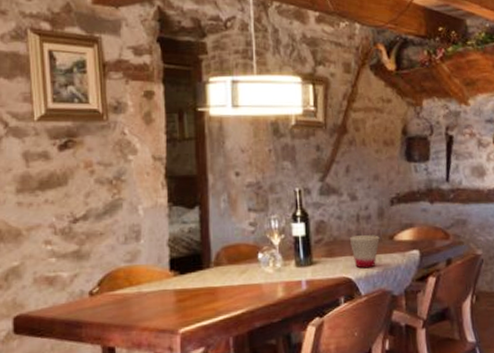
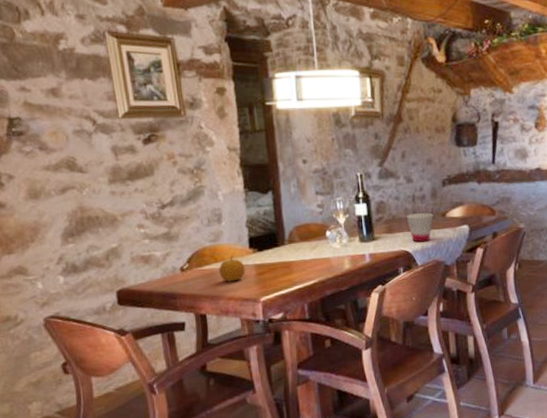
fruit: none [134,278,164,310] -> present [219,255,246,282]

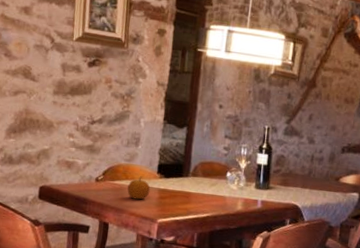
cup: present [406,213,433,243] -> none [302,172,328,201]

